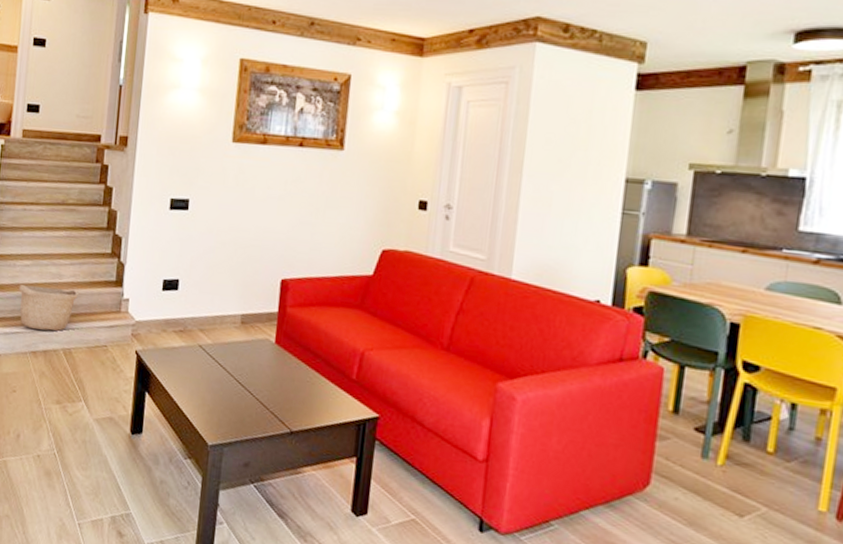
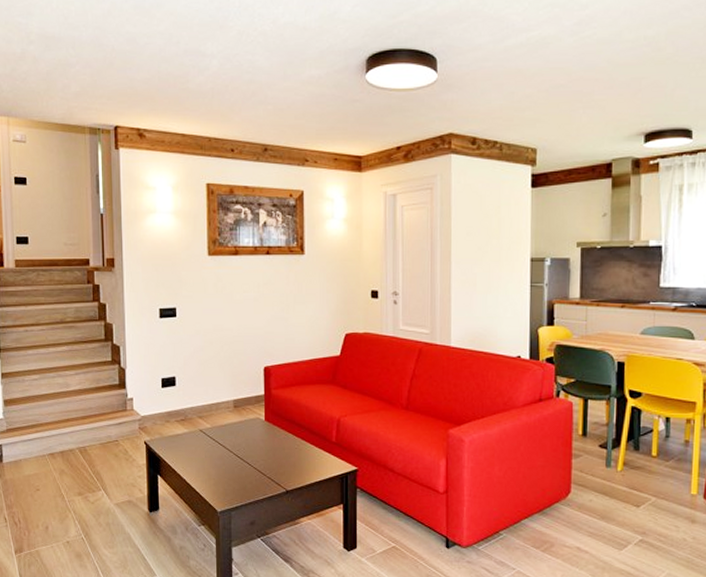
basket: present [19,285,78,332] -> none [30,396,86,434]

